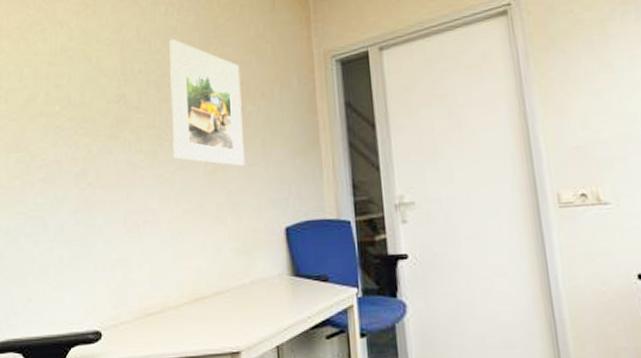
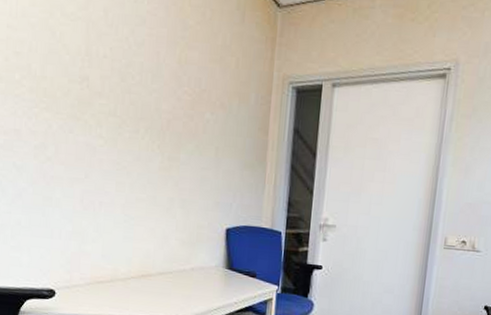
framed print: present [169,39,246,166] -> none [132,29,204,168]

